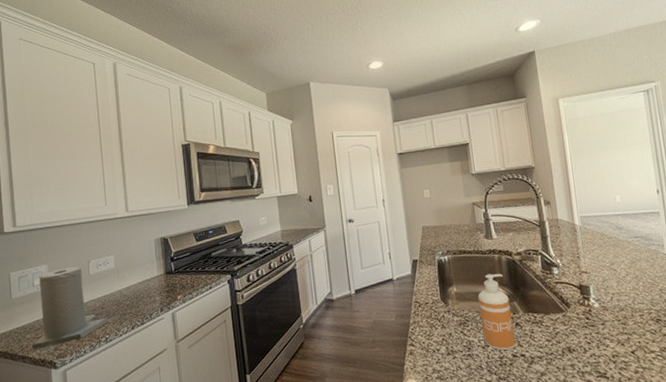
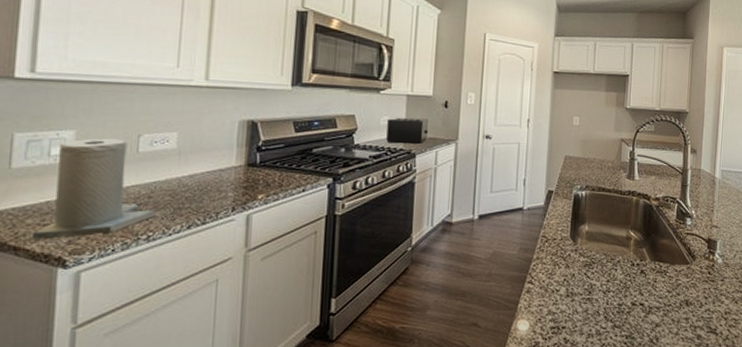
toaster: none [265,213,300,239] -> present [386,117,429,144]
soap dispenser: present [477,273,516,351] -> none [606,216,639,298]

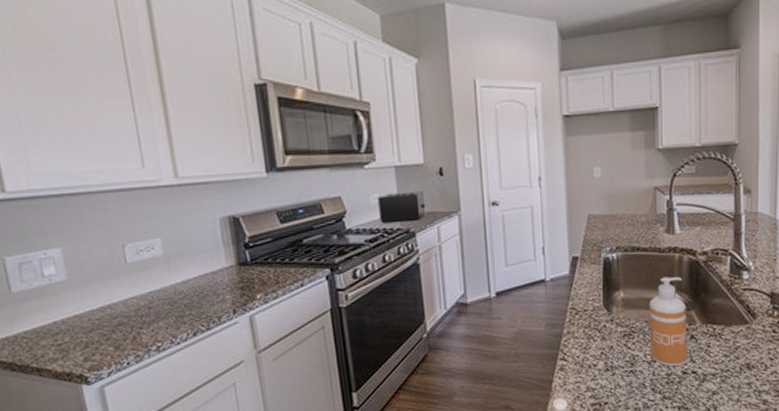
paper towel: present [31,138,156,240] -> none [48,252,160,361]
soap dispenser: none [606,216,639,298] -> present [648,276,688,367]

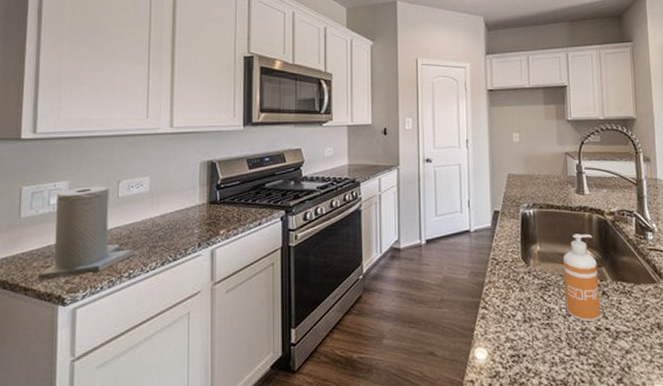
paper towel: none [48,252,160,361] -> present [37,186,135,281]
toaster: present [378,191,426,223] -> none [331,147,370,172]

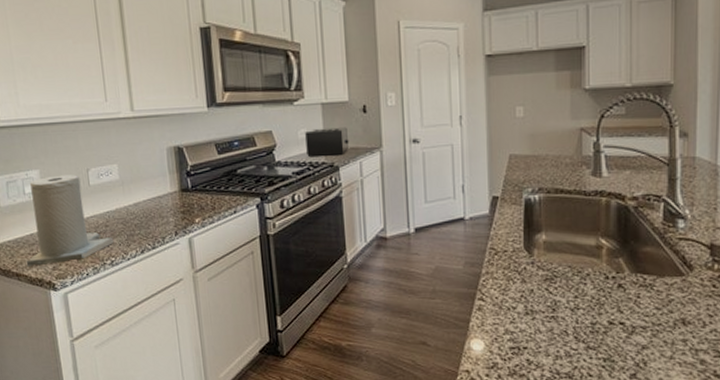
toaster: none [331,147,370,172] -> present [305,127,349,156]
soap dispenser: present [562,233,601,322] -> none [572,221,615,316]

